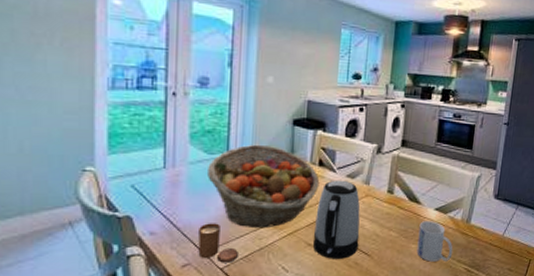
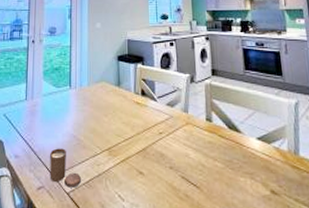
fruit basket: present [208,144,320,229] -> none [56,78,144,155]
kettle: present [312,180,361,259] -> none [143,108,187,190]
mug: present [416,221,453,262] -> none [244,151,287,200]

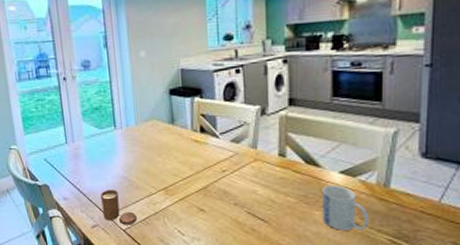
mug: none [244,151,287,200] -> present [322,185,370,231]

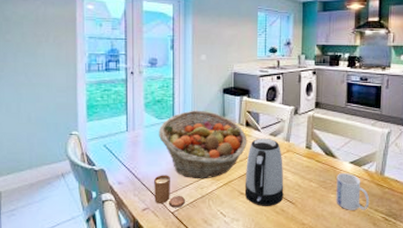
fruit basket: none [100,116,204,194] -> present [159,110,247,179]
kettle: none [204,145,253,224] -> present [244,138,284,206]

